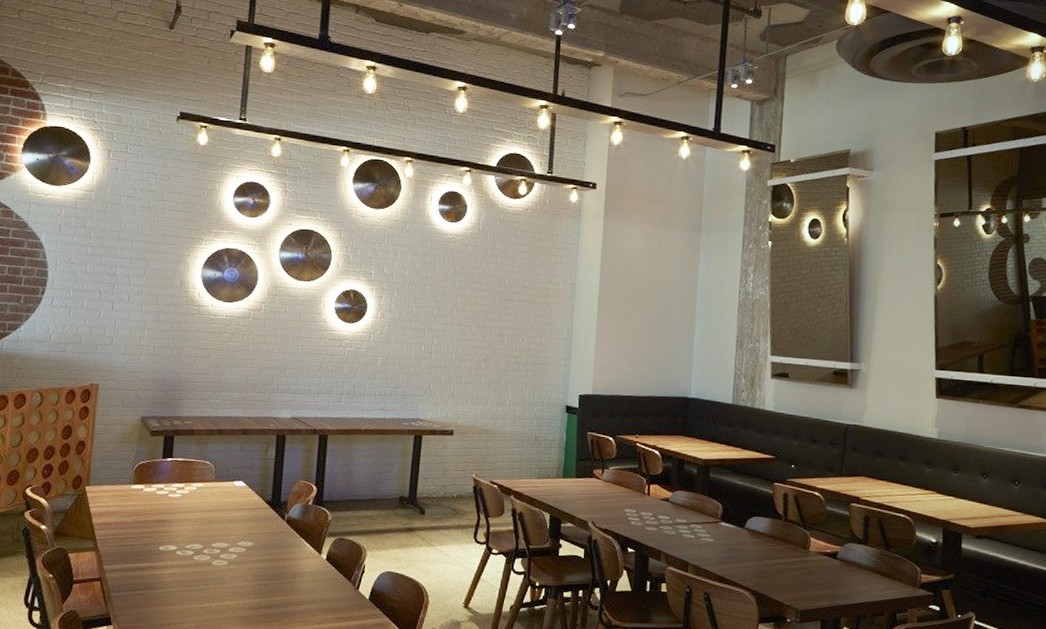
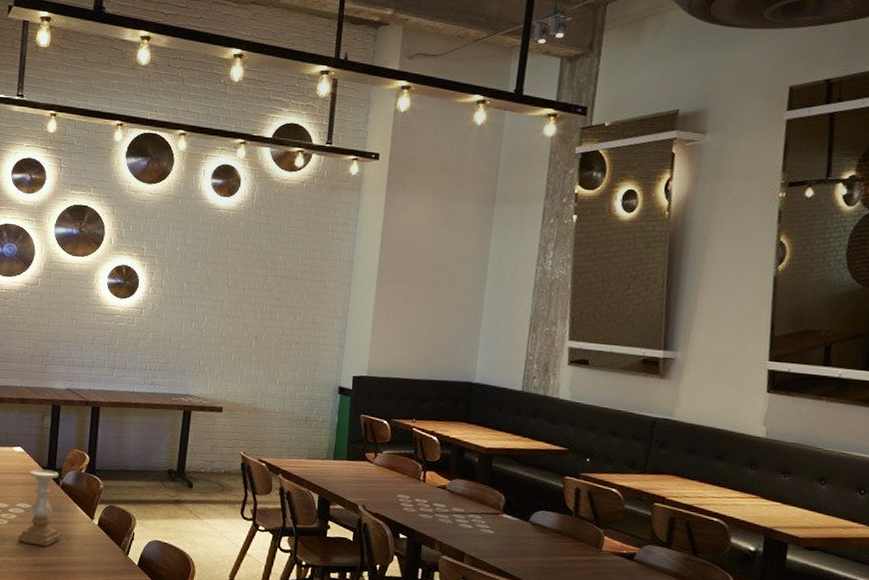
candle holder: none [240,503,286,587] -> present [19,469,61,547]

